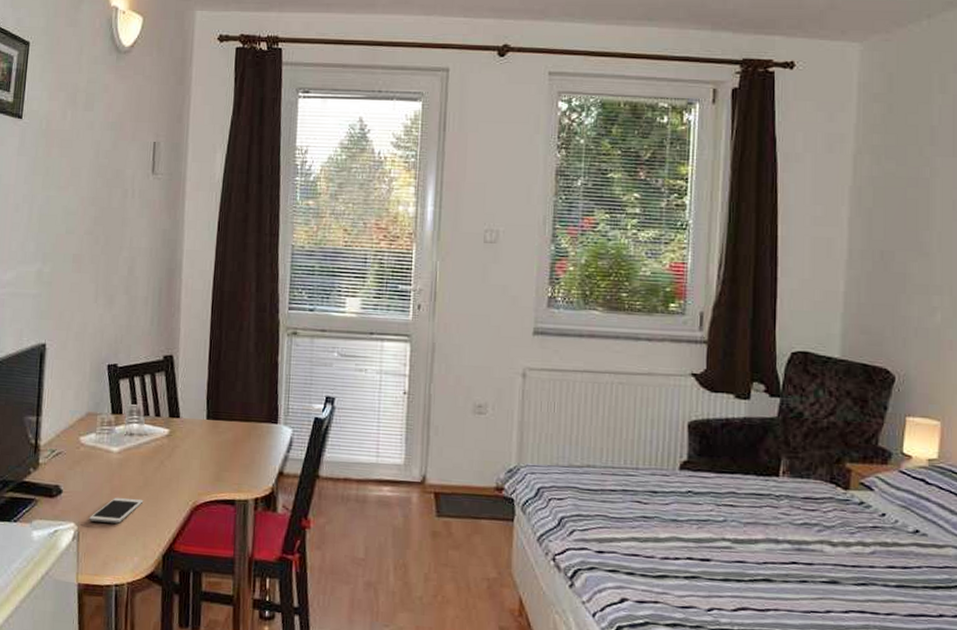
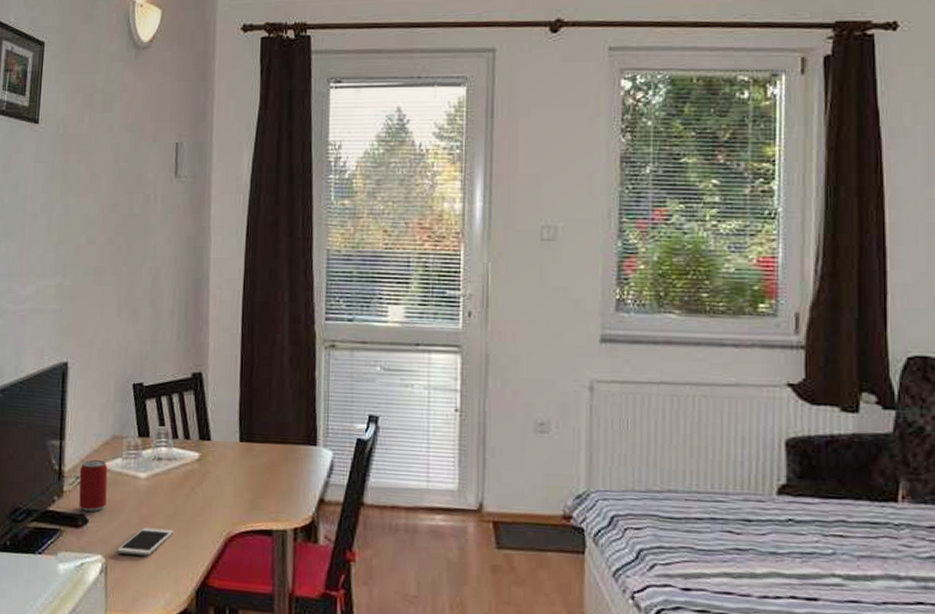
beer can: none [53,435,82,483] -> present [79,460,108,512]

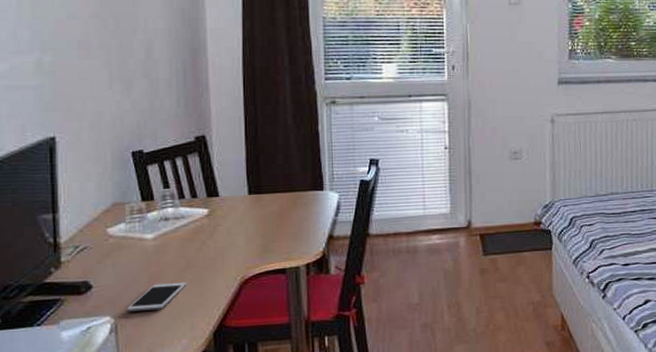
beer can: present [79,460,108,512] -> none [78,228,111,278]

